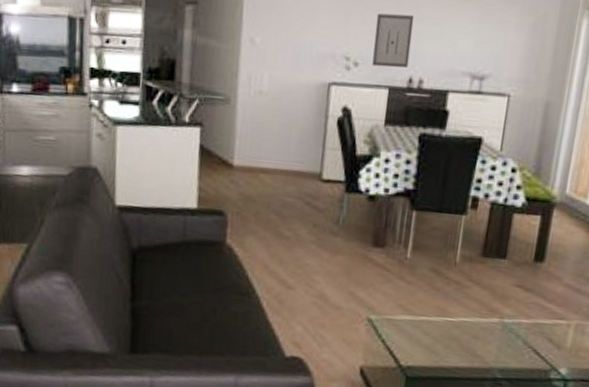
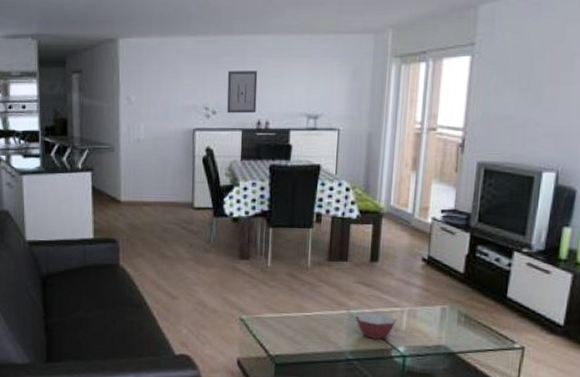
bowl: none [509,323,561,357] -> present [355,313,397,339]

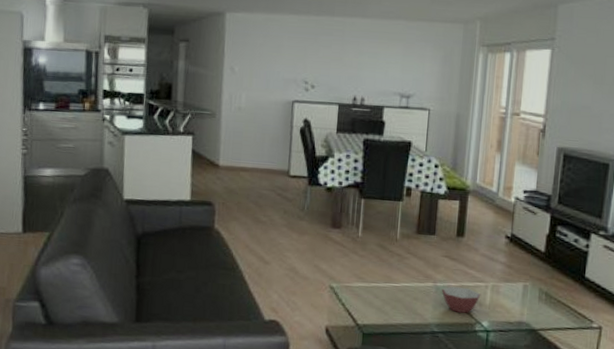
wall art: present [227,71,258,114] -> none [325,49,356,90]

